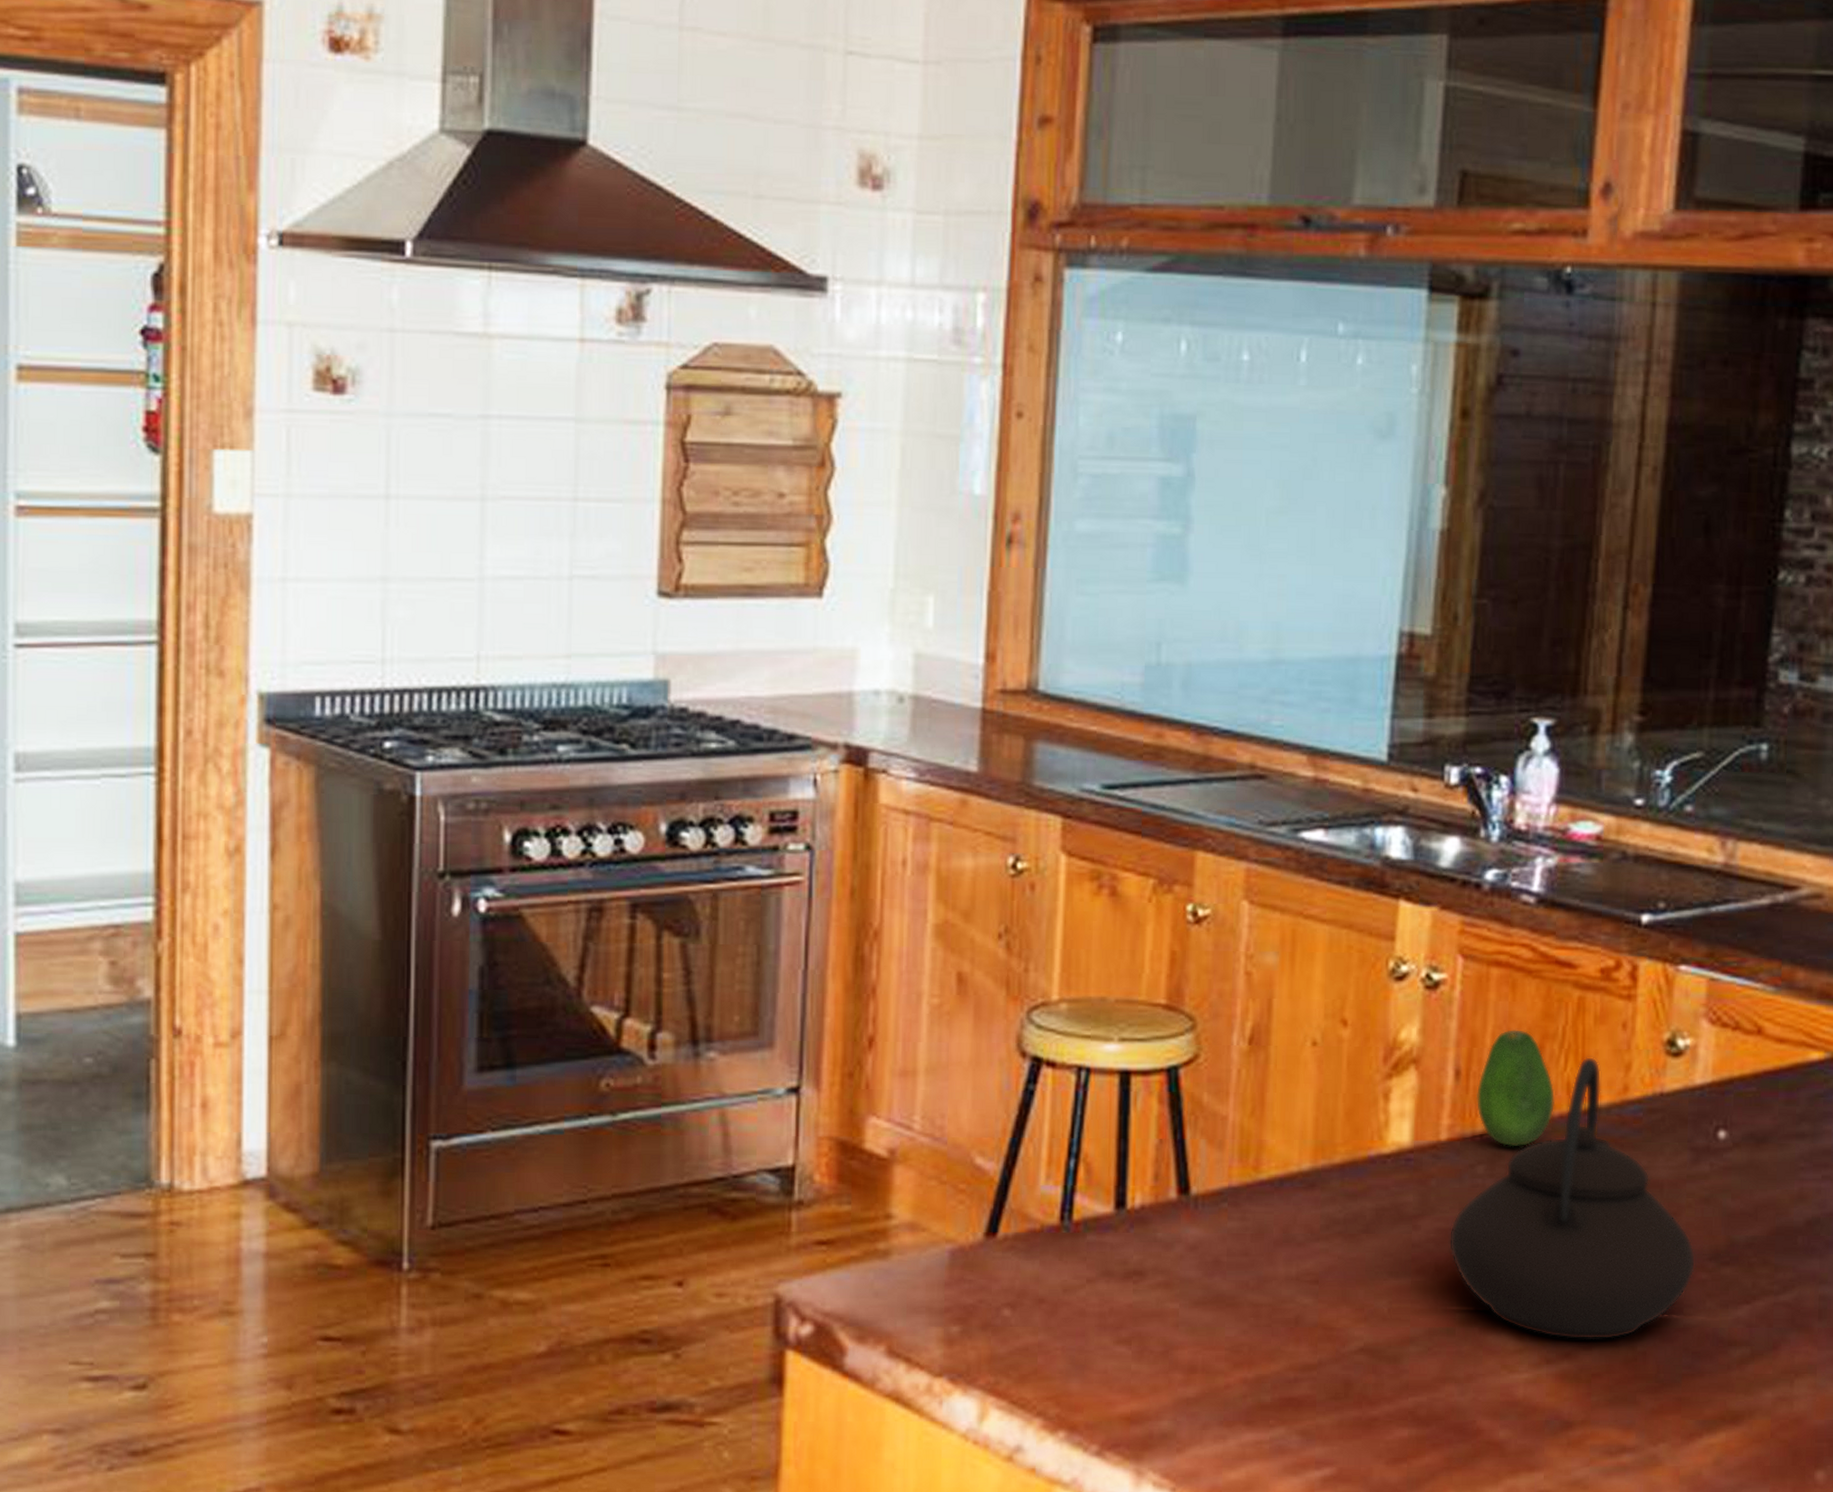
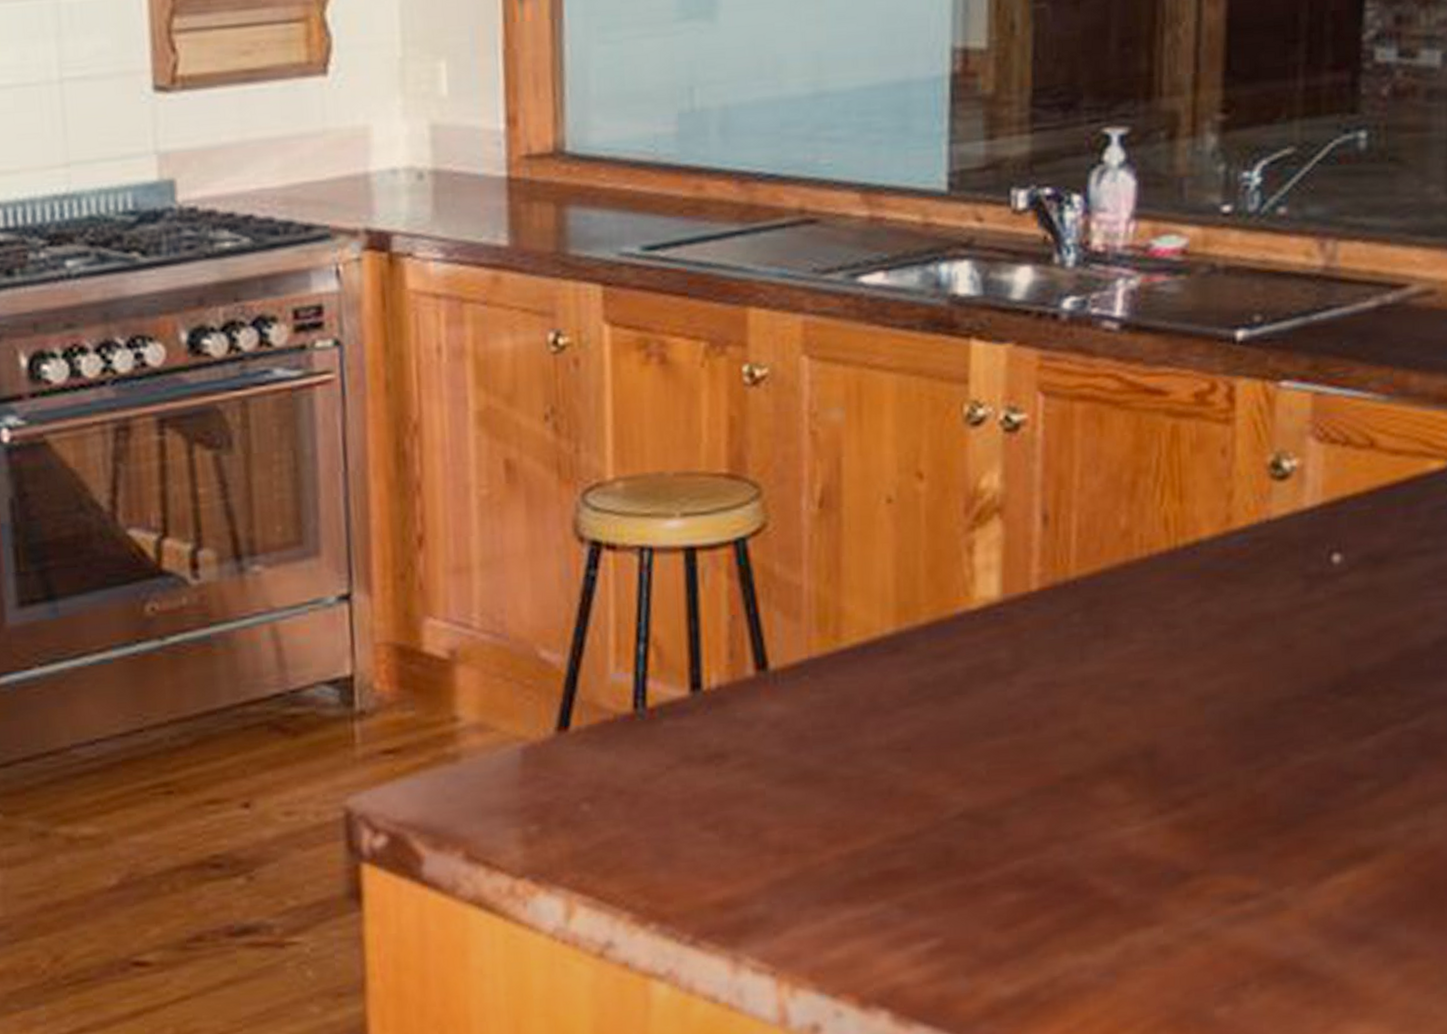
teapot: present [1448,1056,1696,1340] -> none [1046,487,1315,788]
fruit: present [1477,1029,1555,1147] -> none [1067,466,1152,592]

